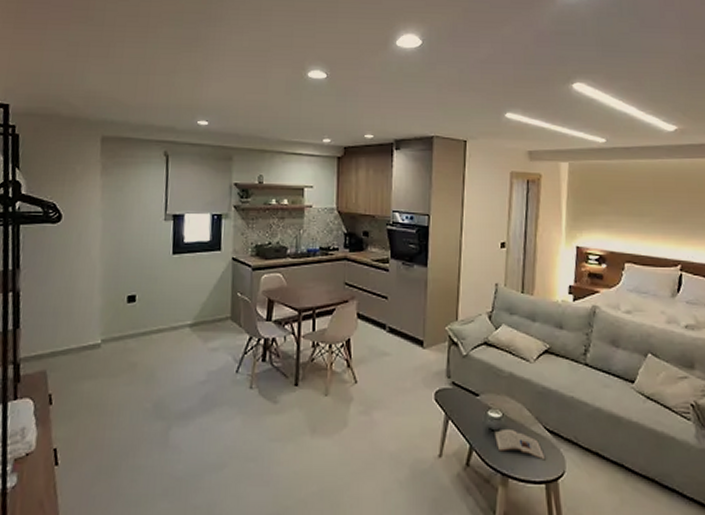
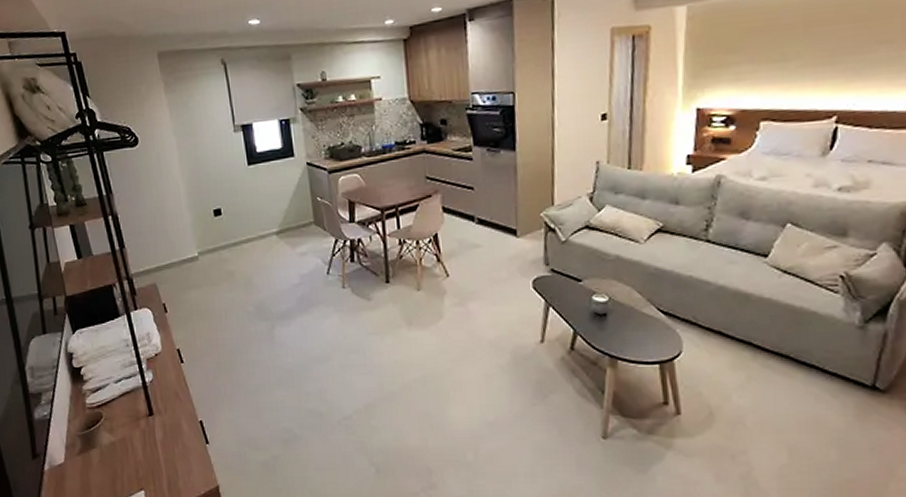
magazine: present [493,428,546,461] -> none [599,312,659,342]

